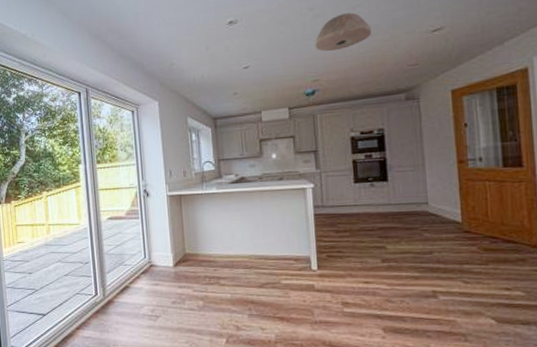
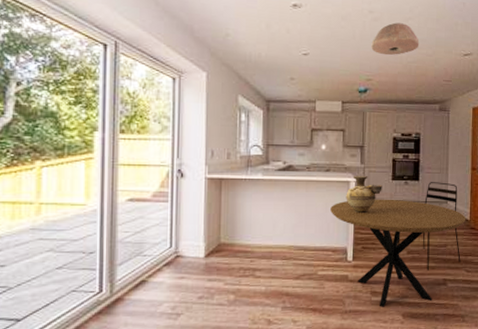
dining table: none [288,203,456,319] -> present [330,199,465,307]
ceramic jug: none [303,180,344,221] -> present [346,175,382,214]
dining chair: none [368,180,454,281] -> present [398,182,461,271]

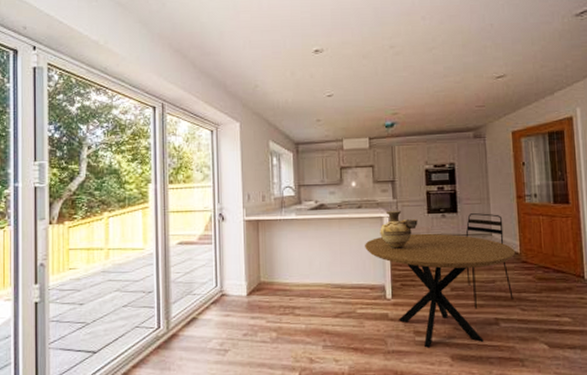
ceiling light: present [371,22,420,56] -> none [395,54,446,88]

